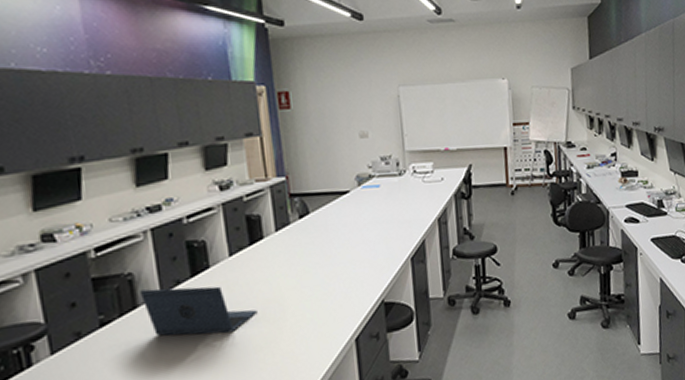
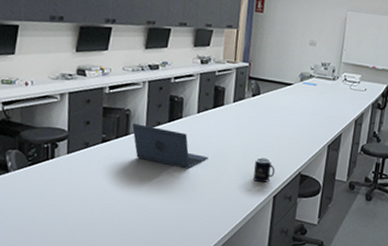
mug: none [321,292,351,327] -> present [253,157,276,183]

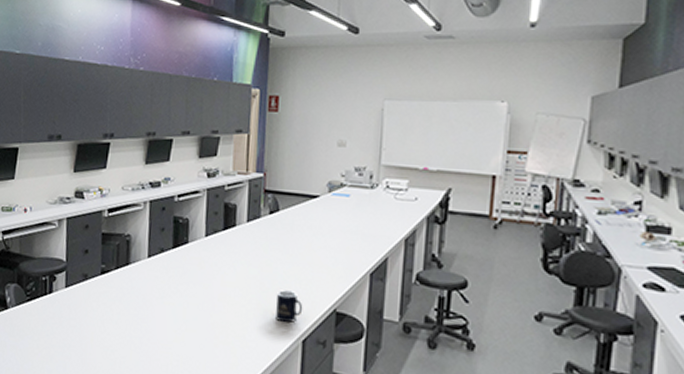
laptop: present [132,123,208,169] -> none [133,251,220,305]

